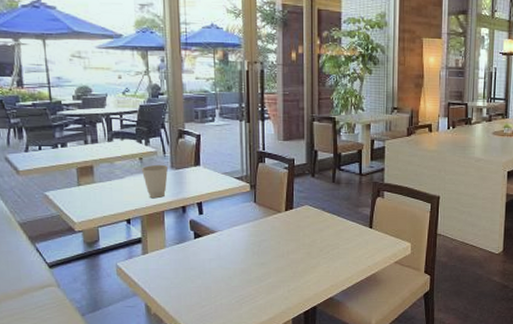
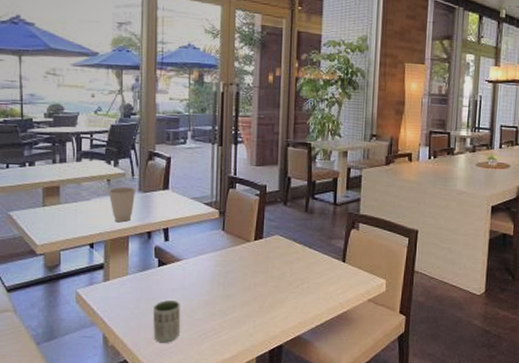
cup: none [192,270,220,309] -> present [153,300,181,343]

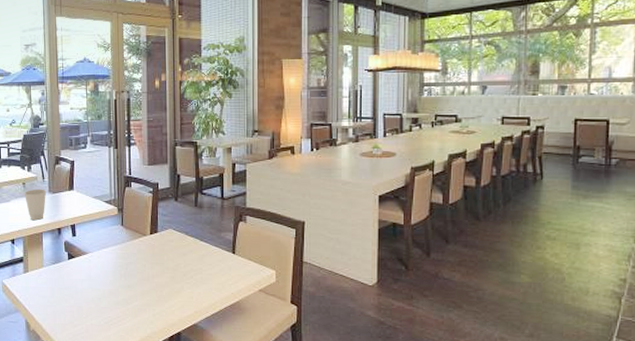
cup: present [153,300,181,343] -> none [66,290,90,329]

